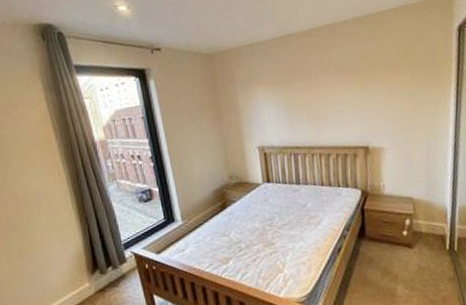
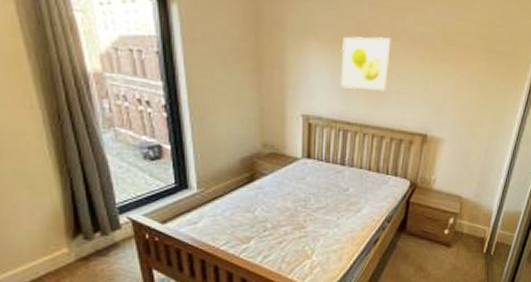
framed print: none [282,72,325,119] -> present [340,36,391,92]

